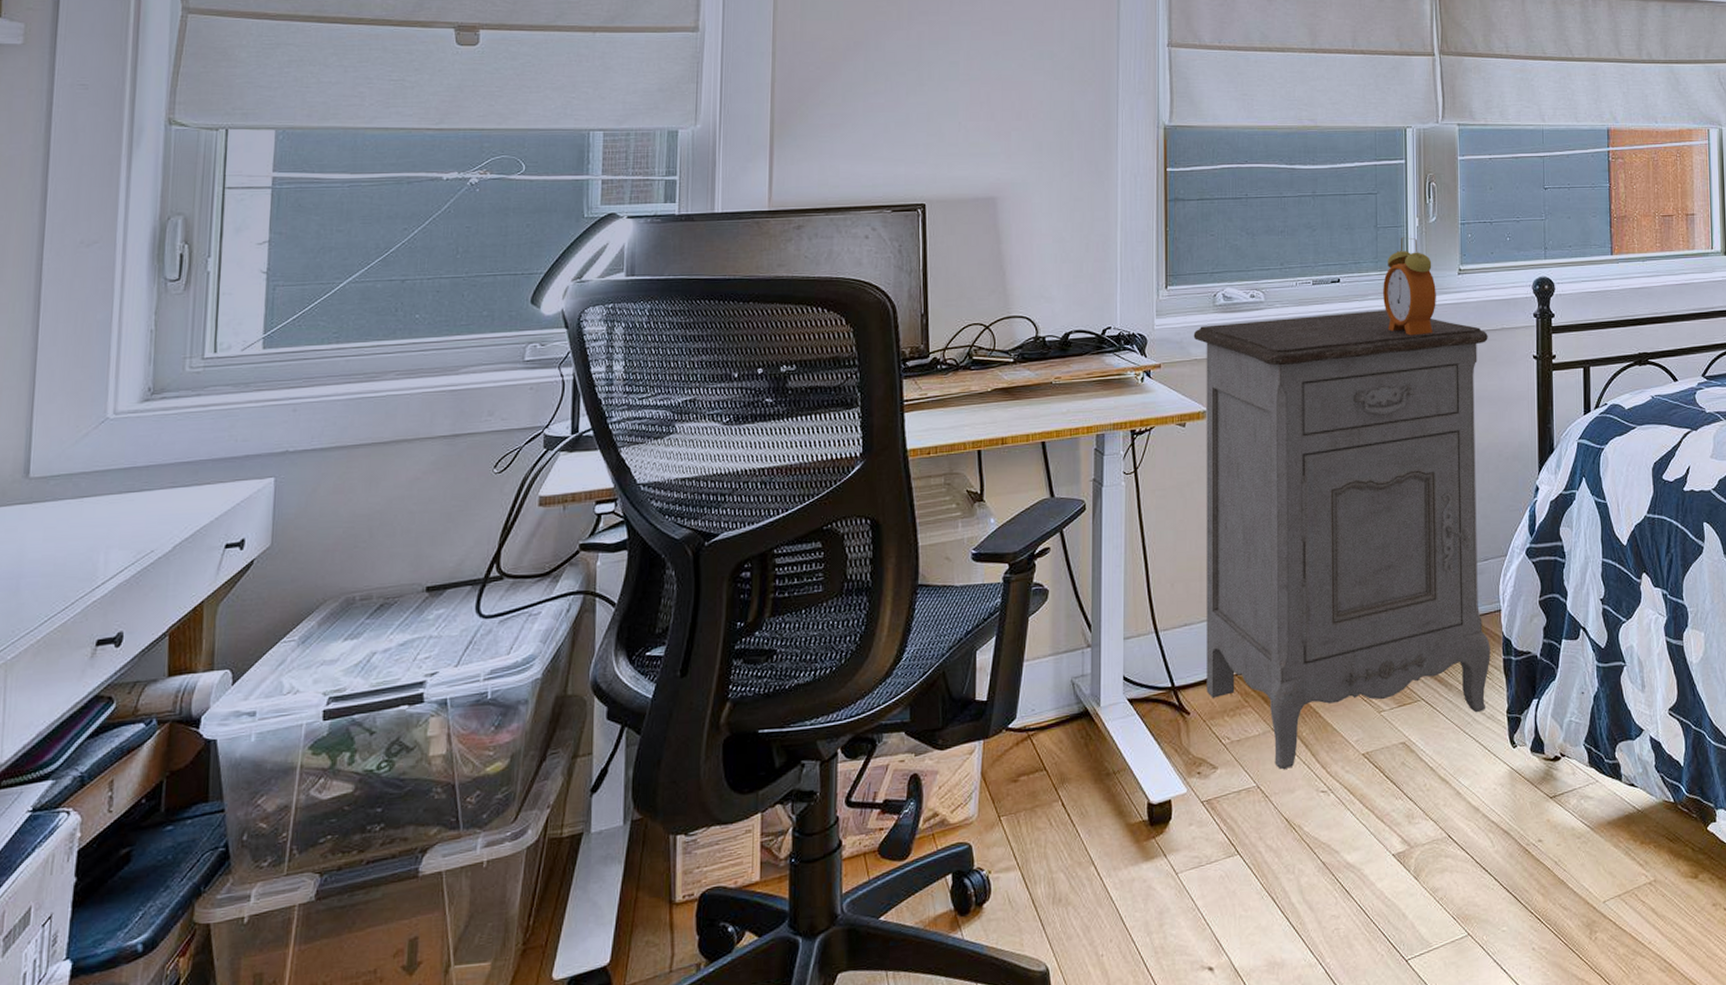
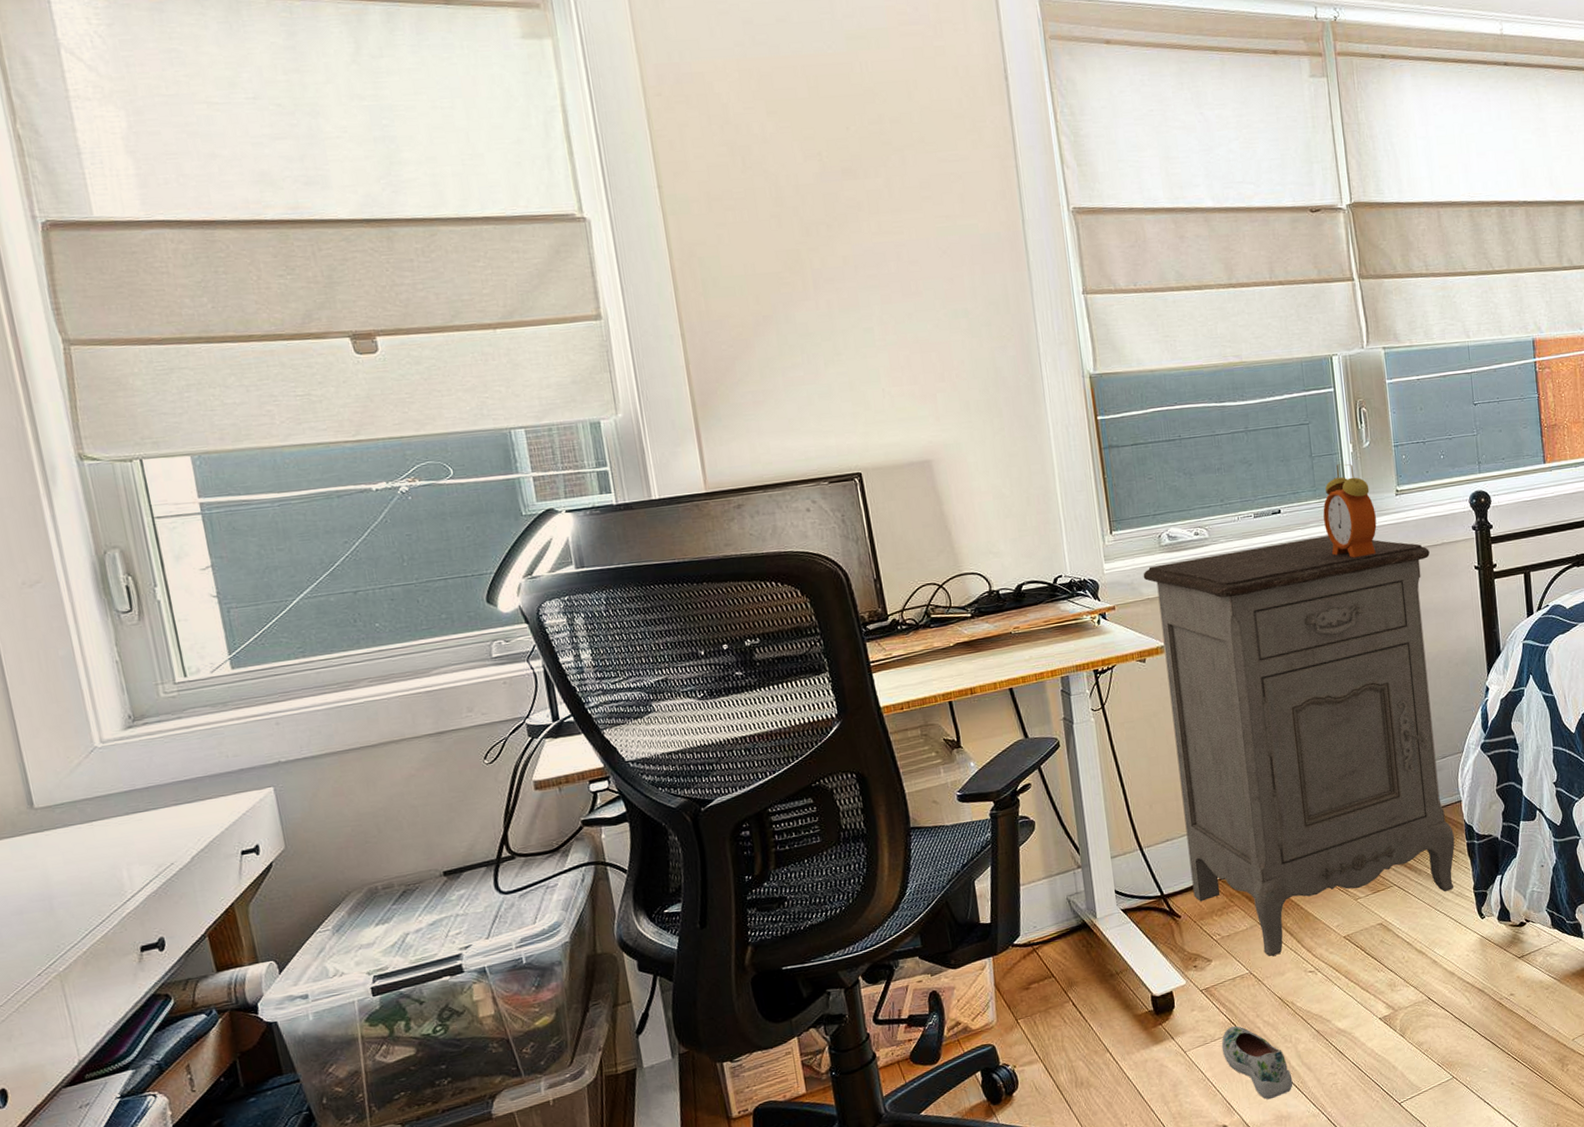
shoe: none [1217,847,1291,941] -> present [1221,1025,1293,1100]

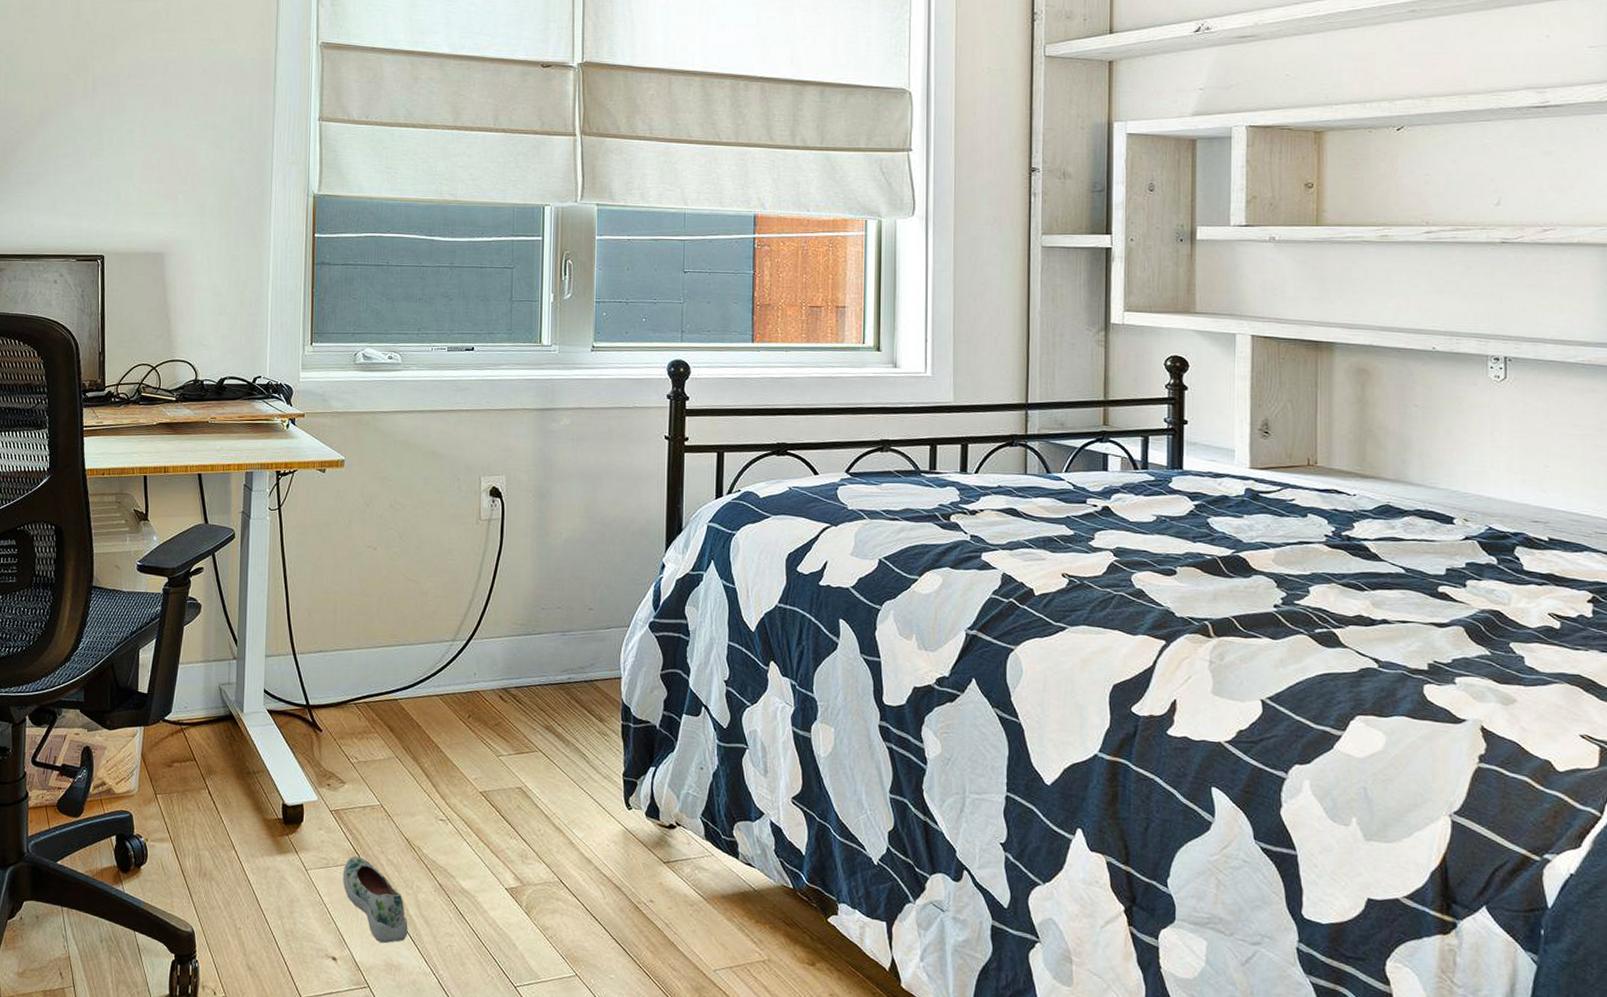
nightstand: present [1143,536,1455,956] -> none [335,379,619,794]
alarm clock: present [1323,464,1377,558] -> none [515,311,568,407]

